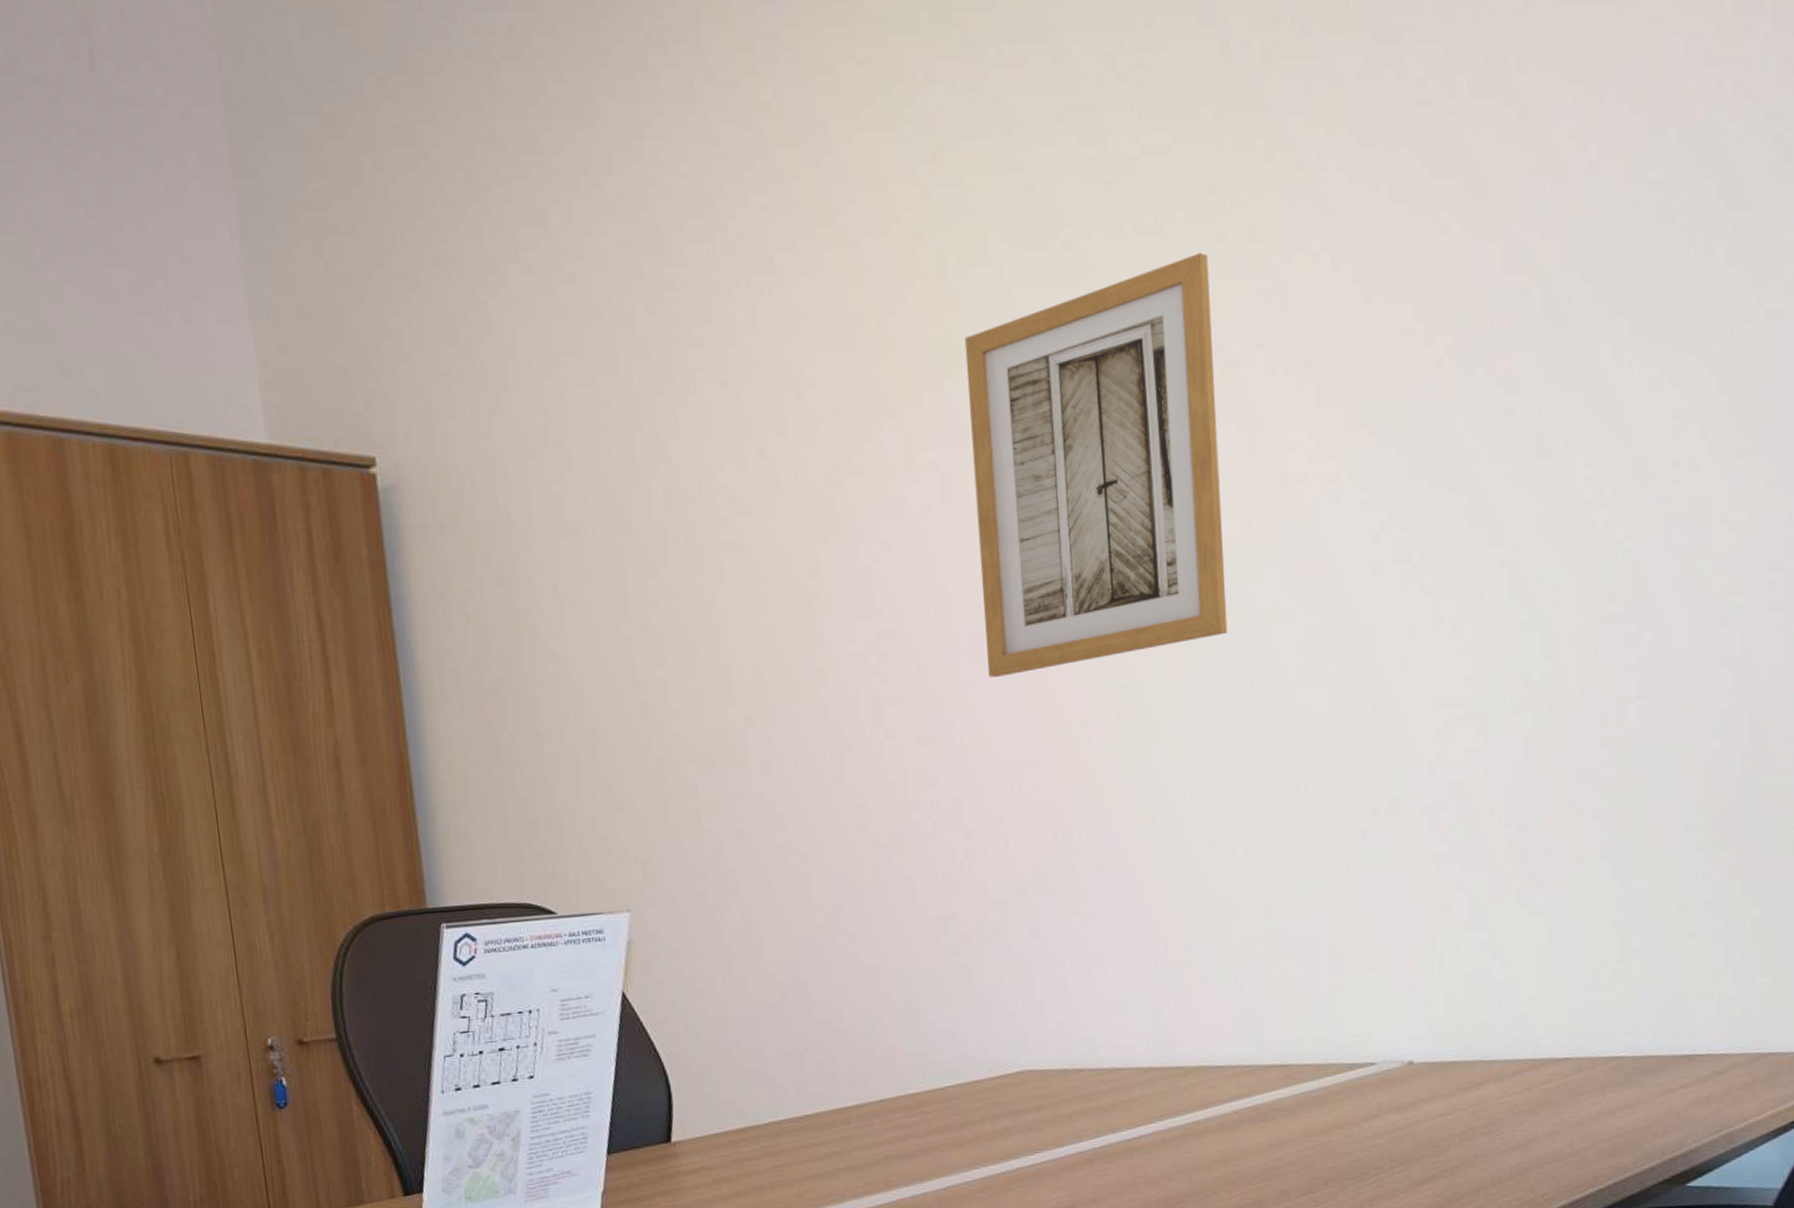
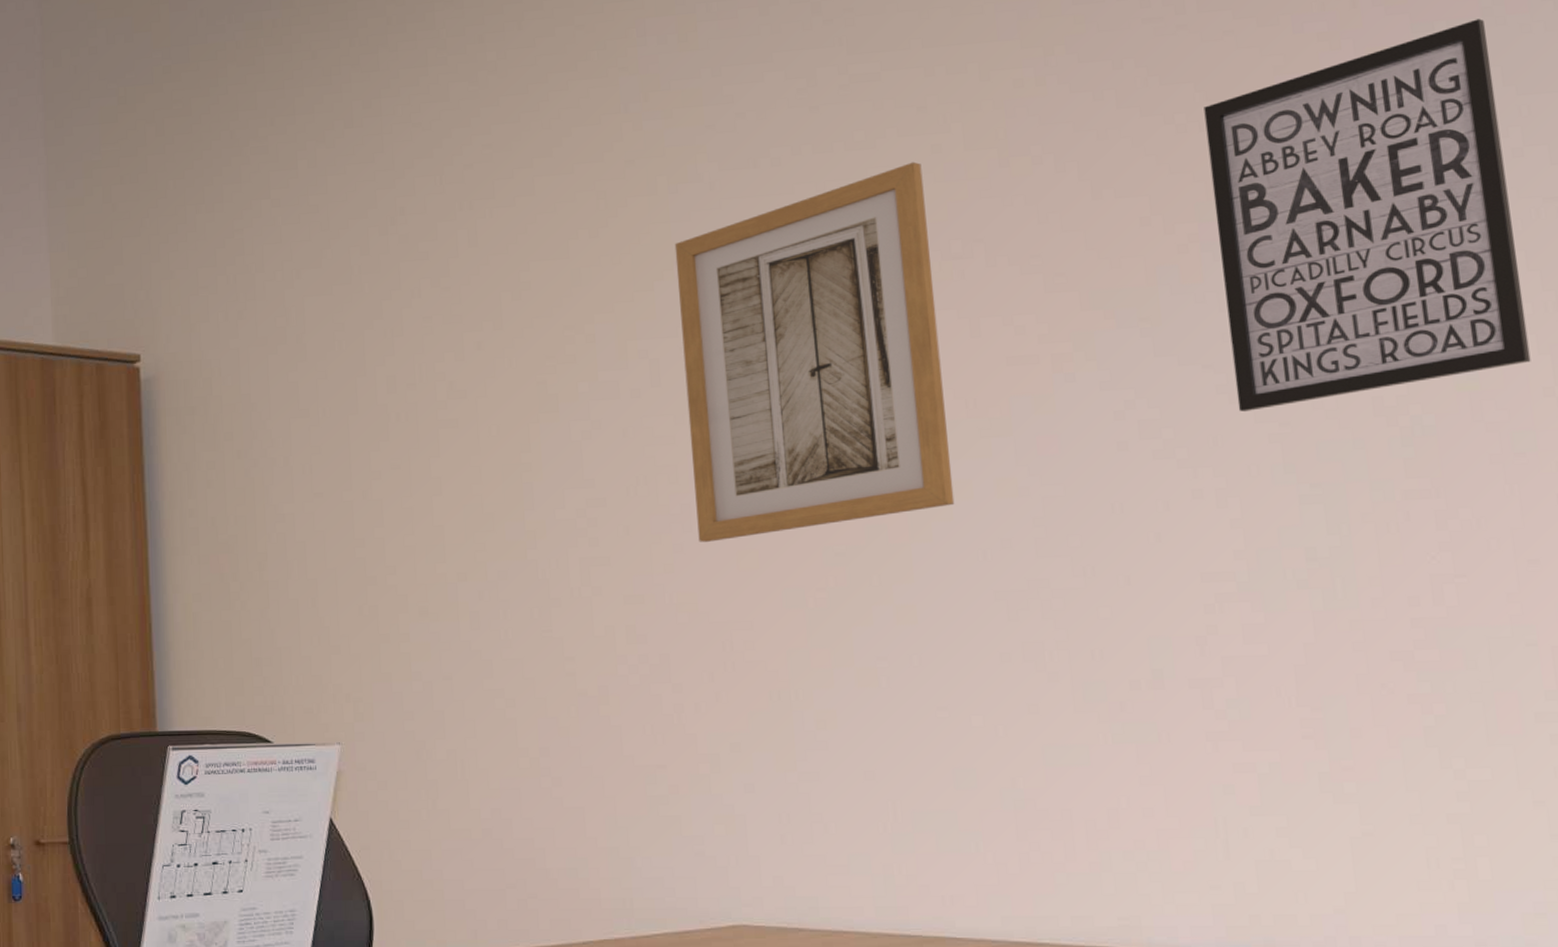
wall art: none [1466,125,1713,536] -> present [1204,19,1531,413]

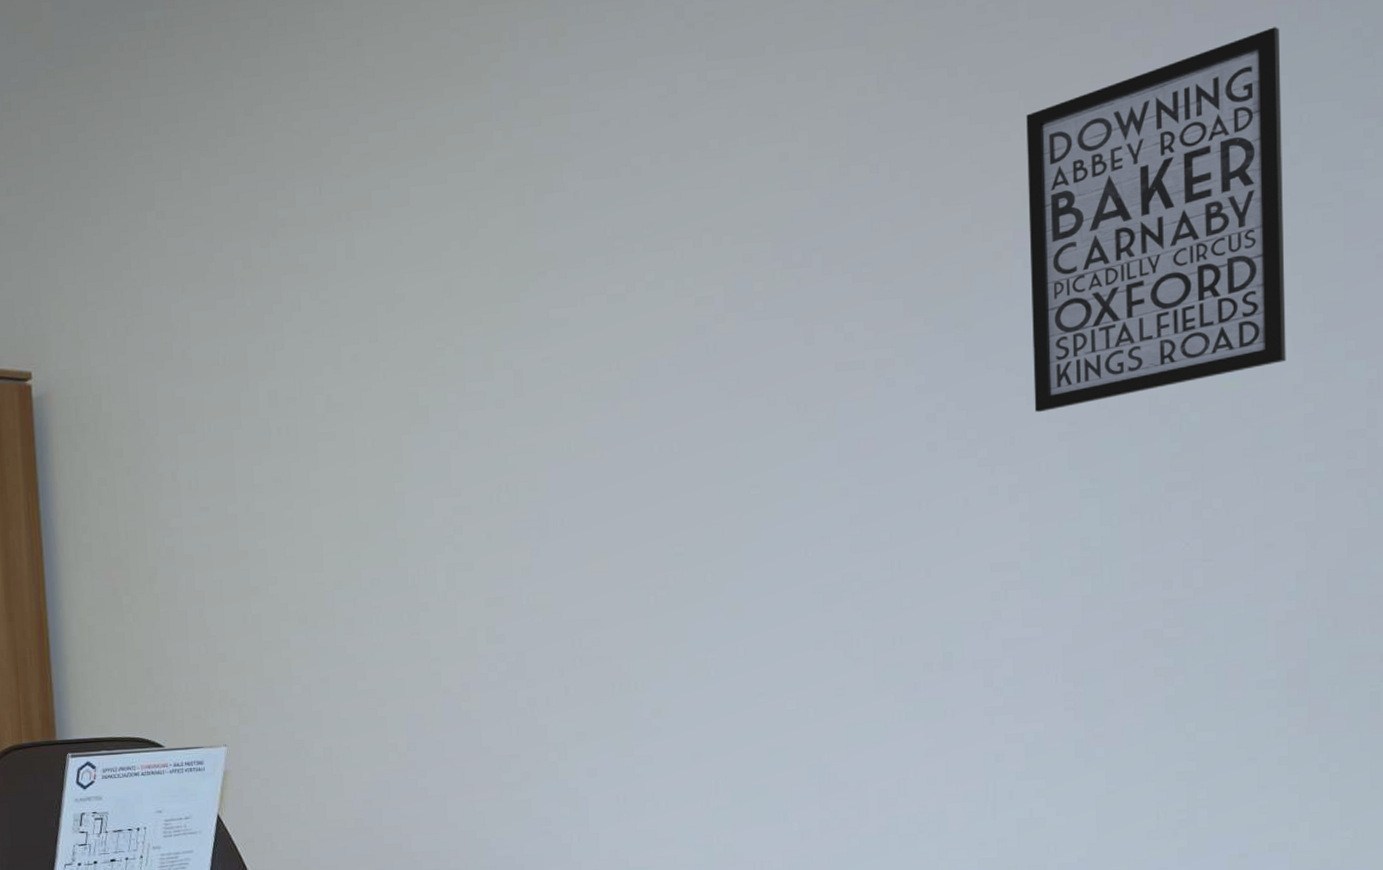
wall art: present [674,162,955,542] -> none [539,170,783,546]

